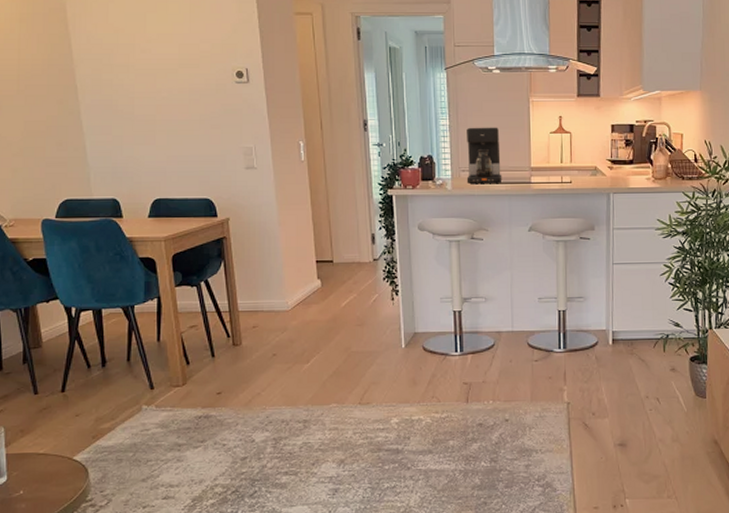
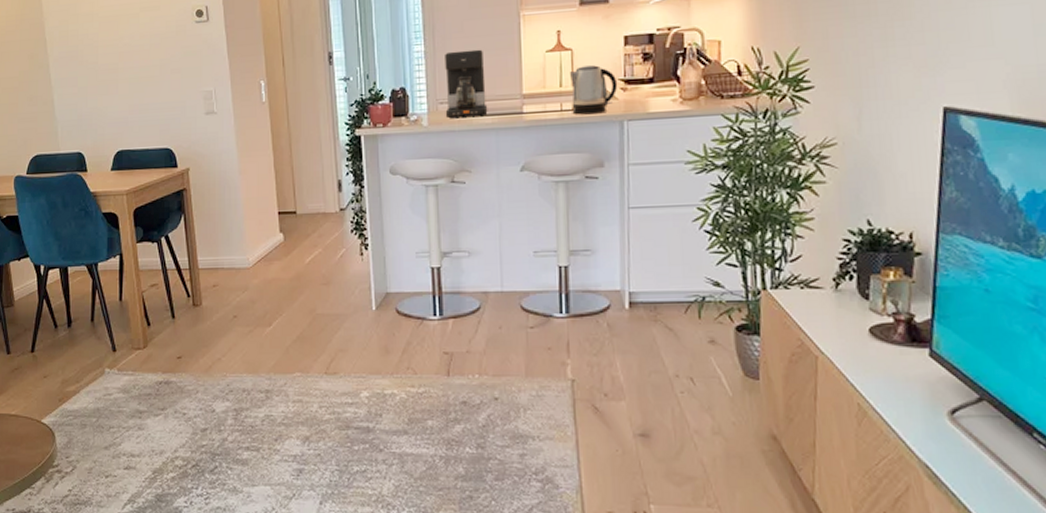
kettle: none [569,147,606,187] -> present [570,65,618,115]

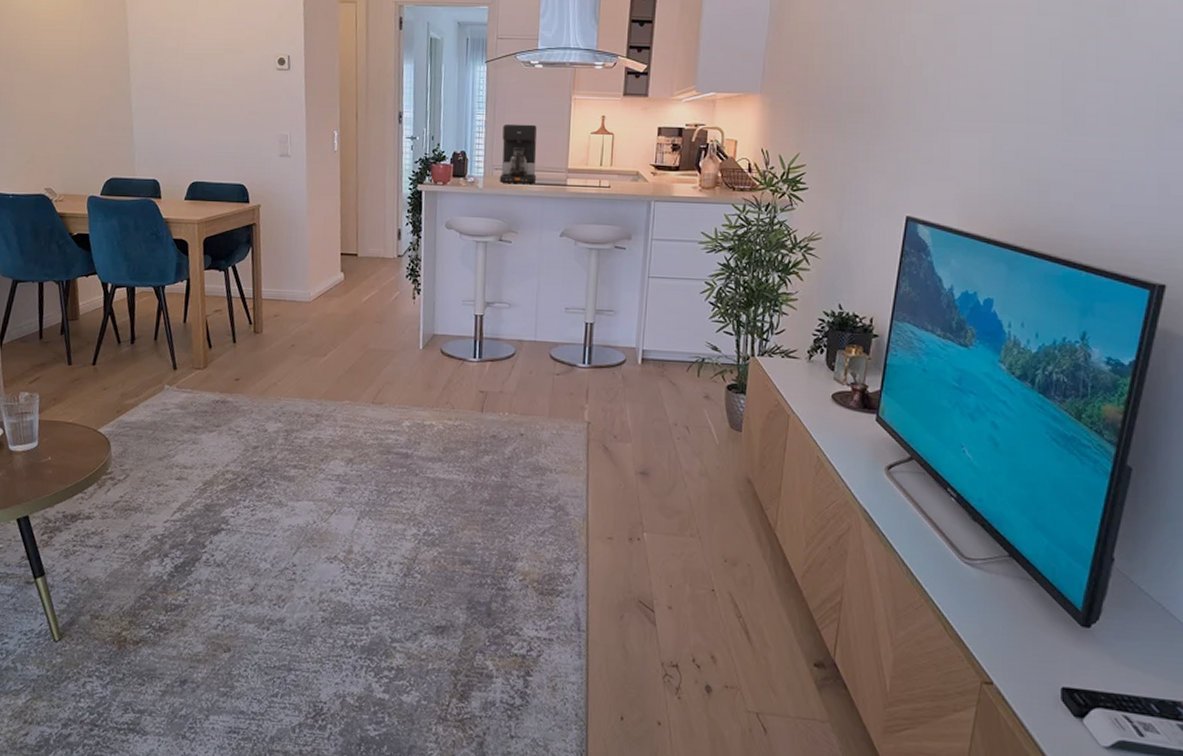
kettle: present [570,65,618,115] -> none [608,150,649,193]

